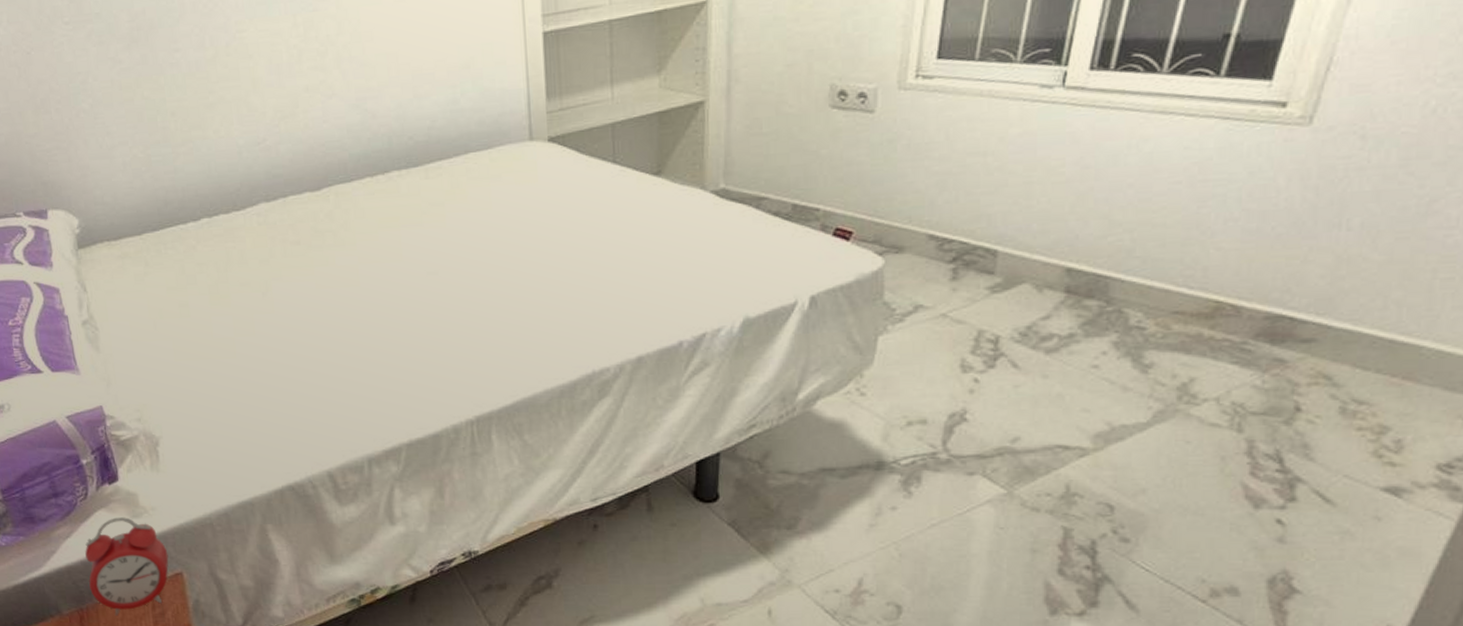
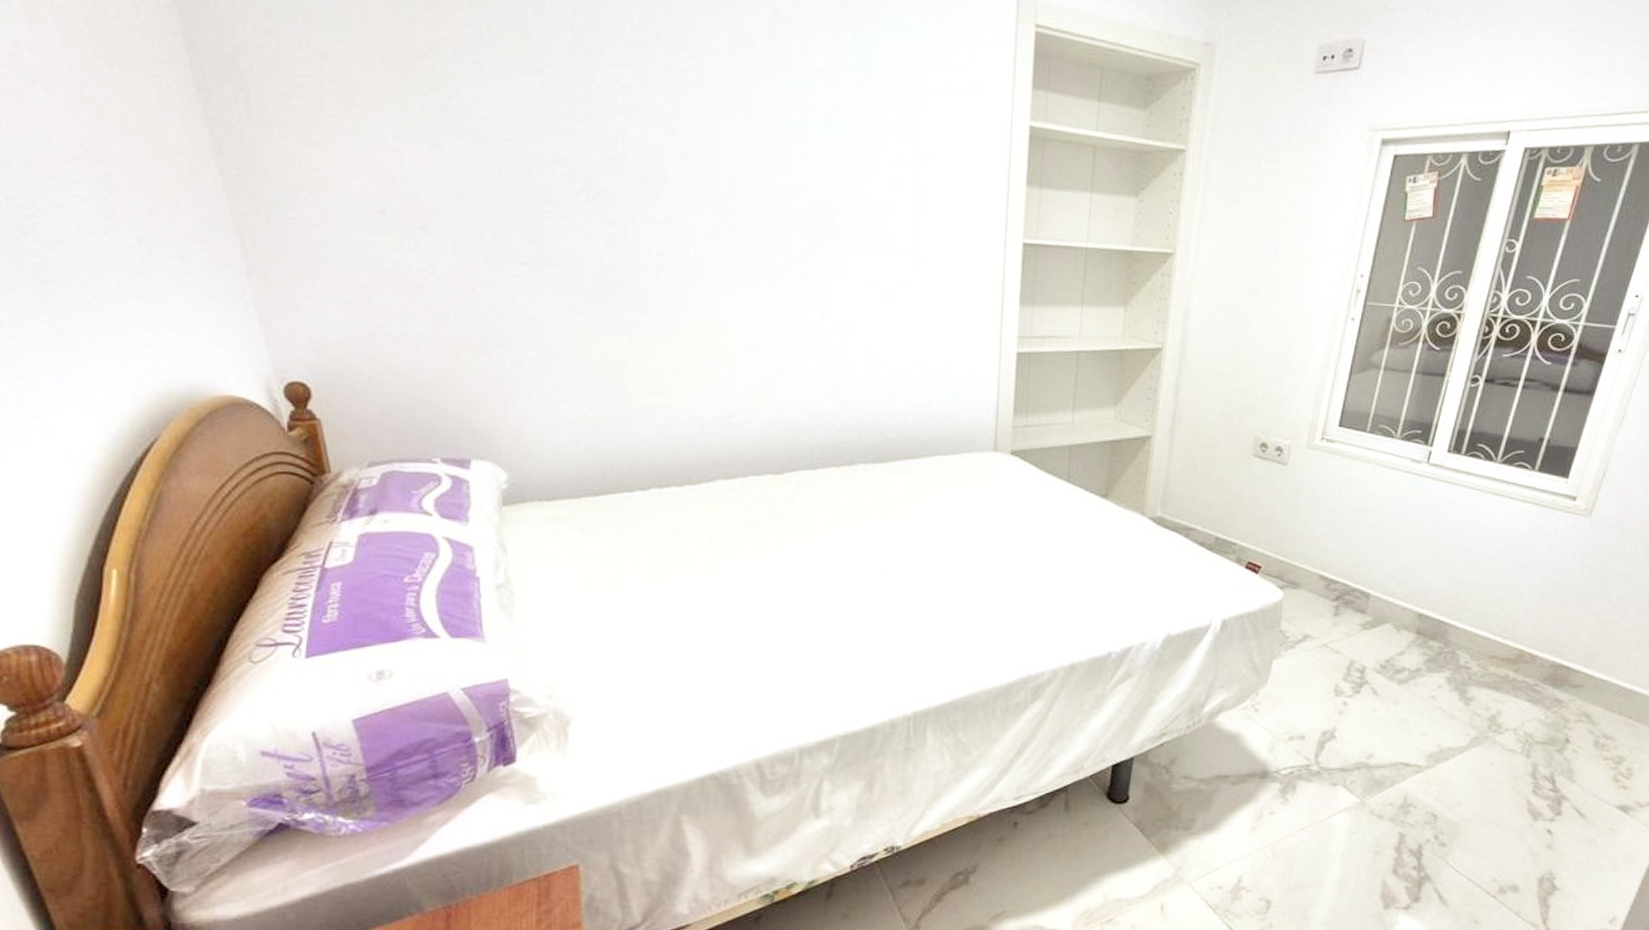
alarm clock: present [85,517,169,616] -> none [463,803,564,913]

